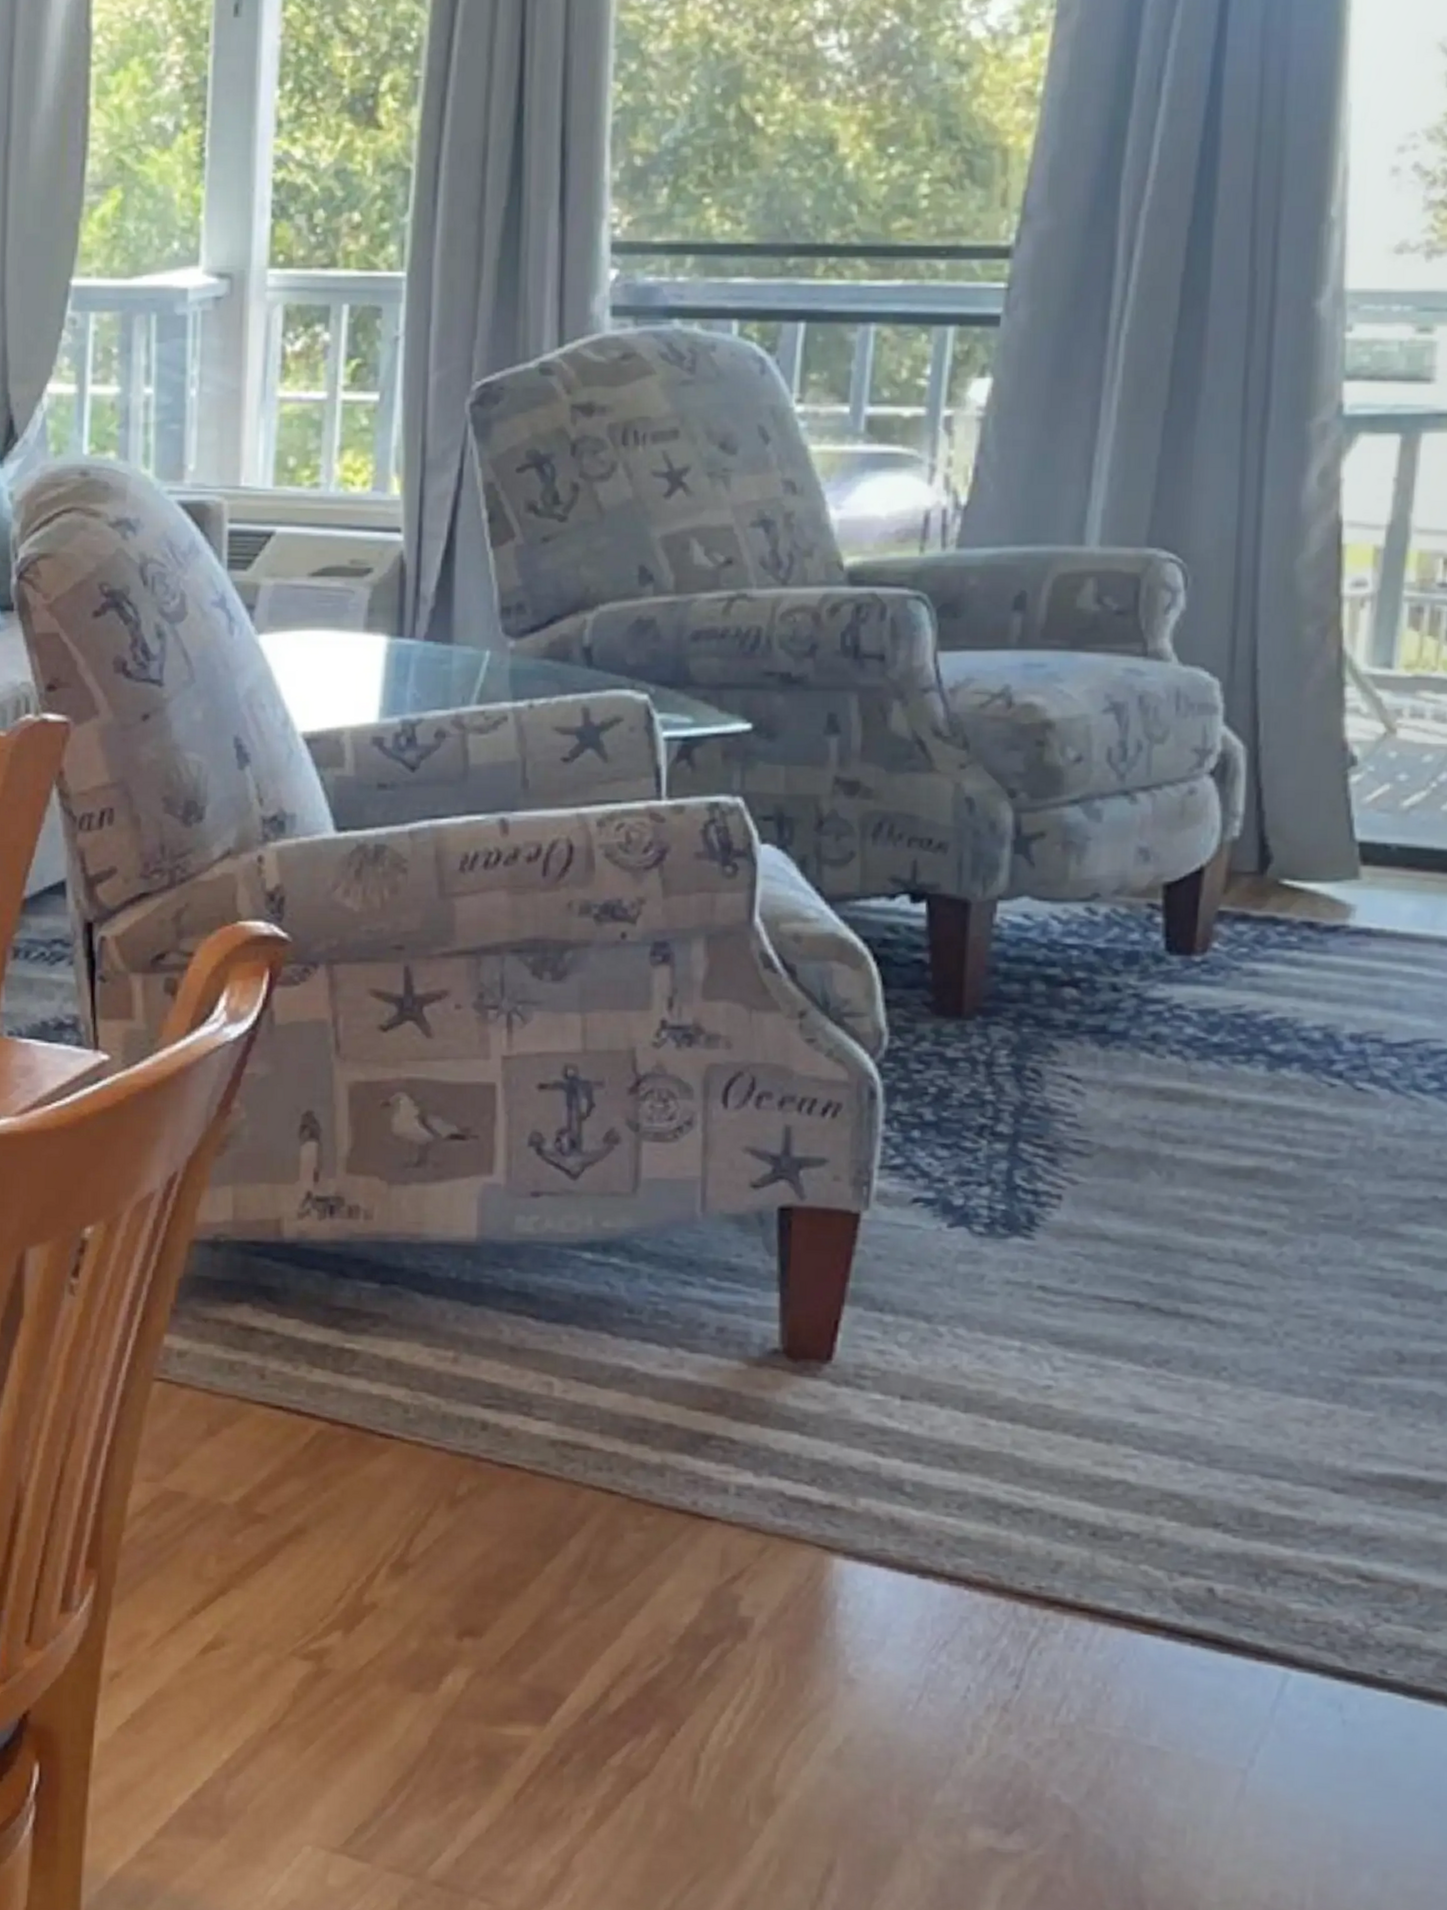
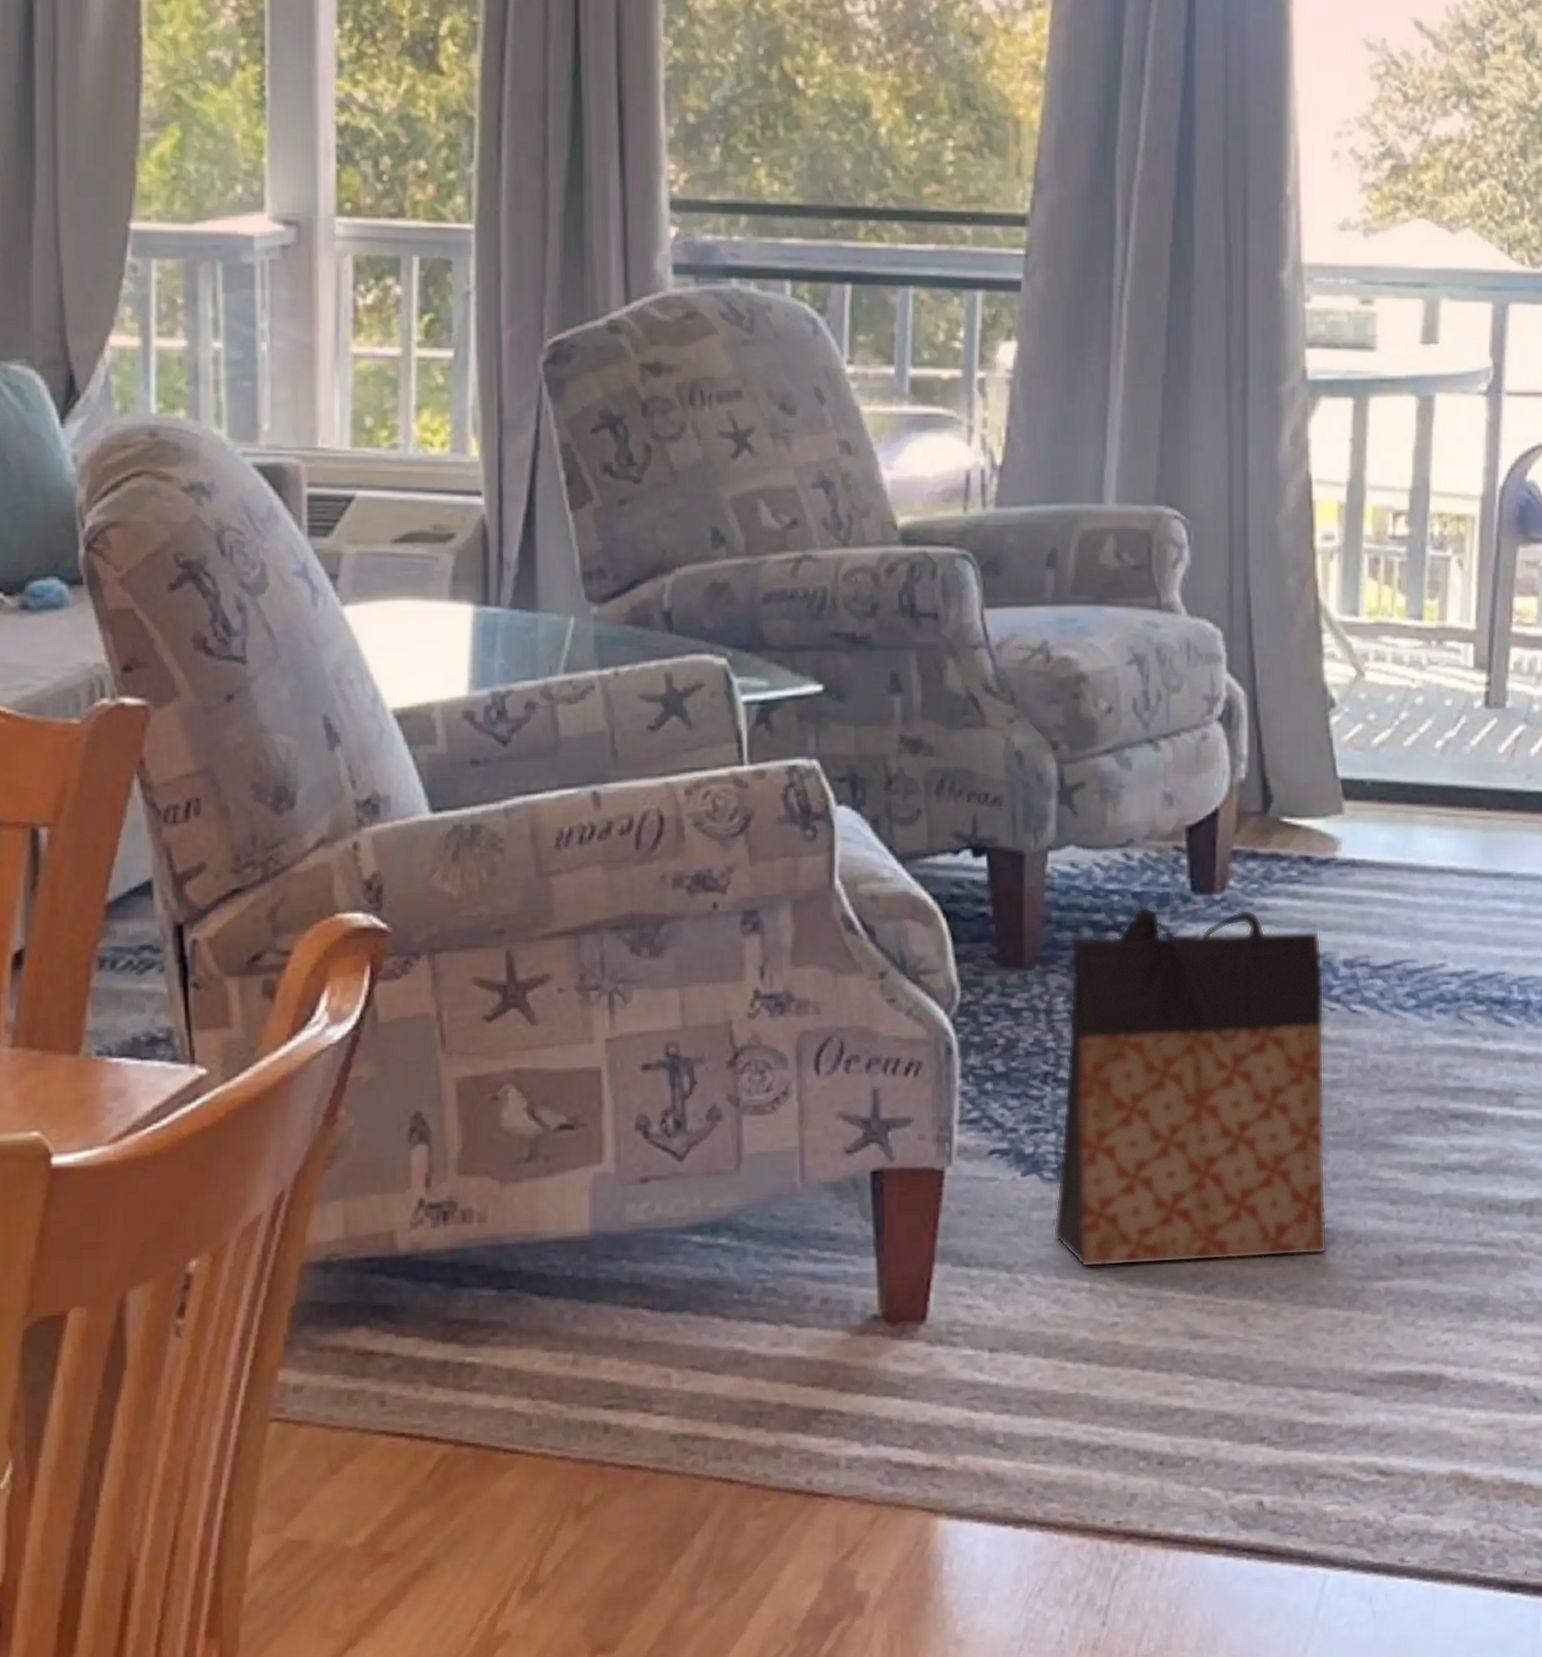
bag: none [981,963,1324,1341] -> present [1053,906,1327,1268]

